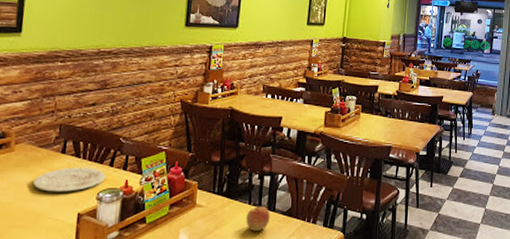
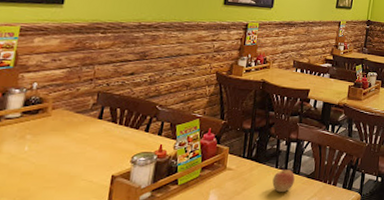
plate: present [33,167,105,192] -> none [69,132,141,155]

